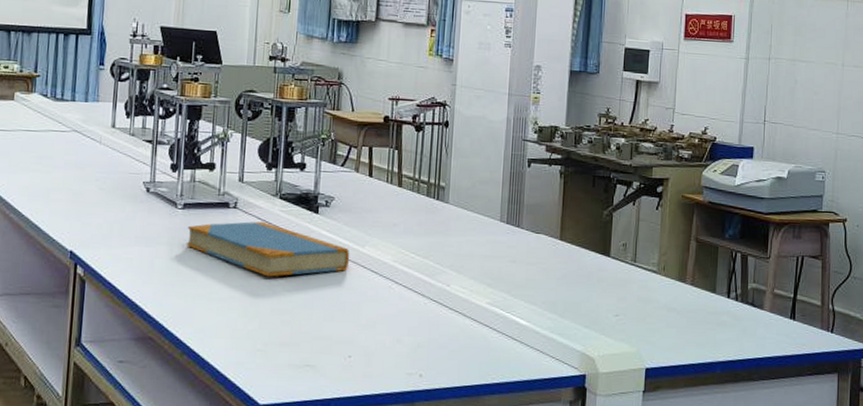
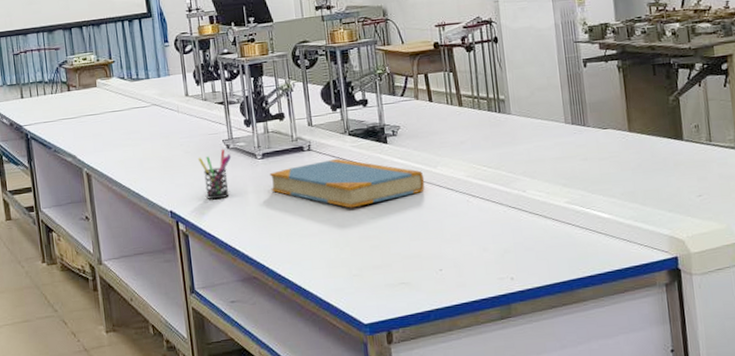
pen holder: none [112,191,150,245] -> present [197,148,232,199]

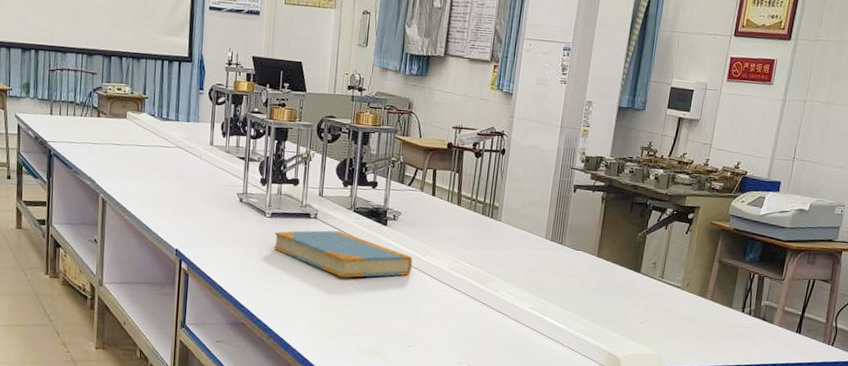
pen holder: present [197,148,232,199] -> none [210,201,243,247]

